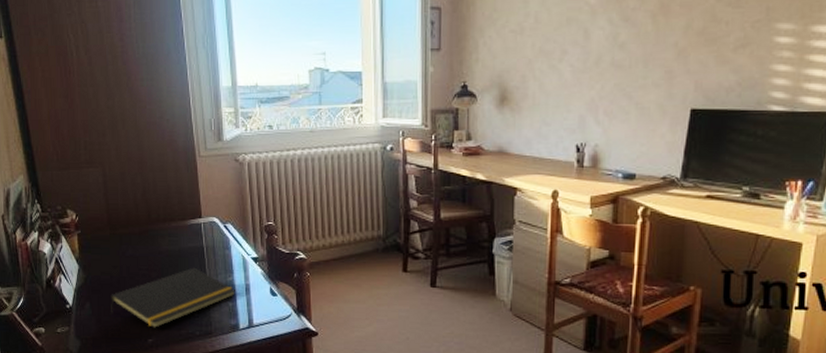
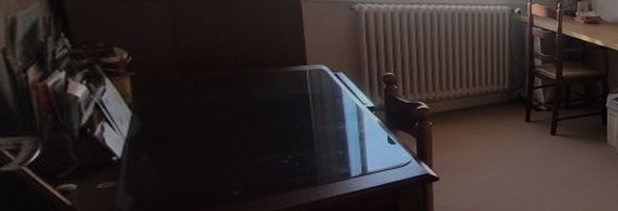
notepad: present [111,267,236,328] -> none [180,115,348,179]

